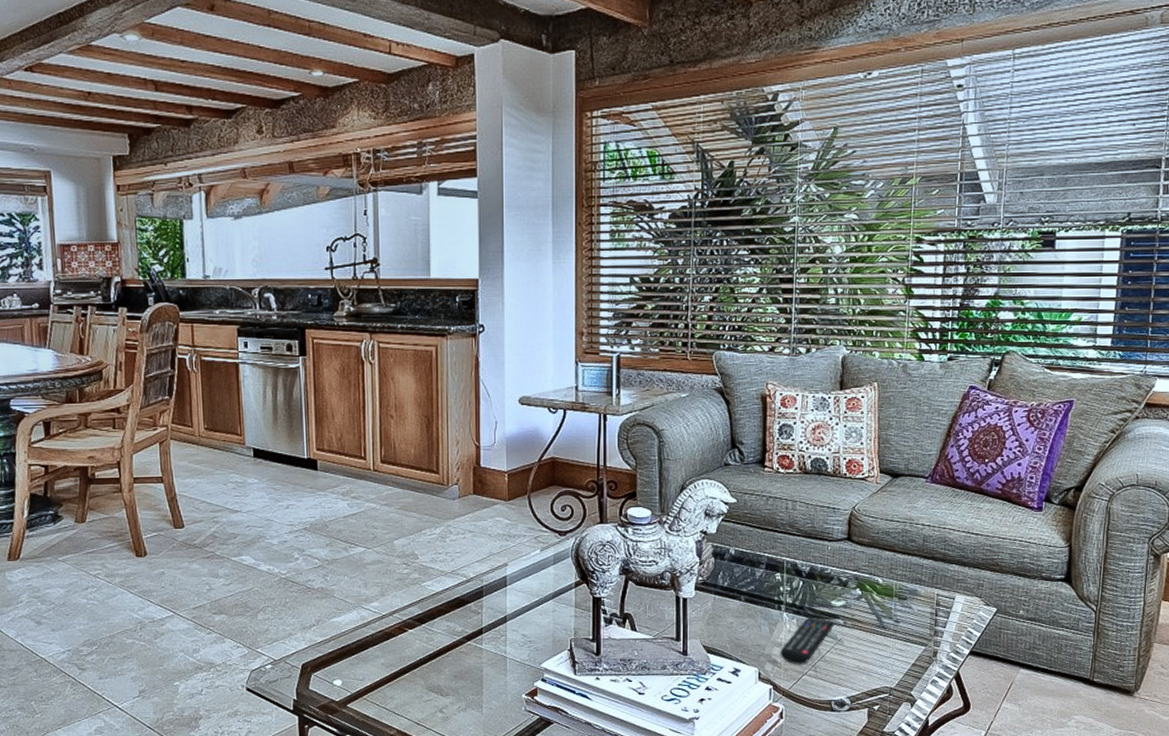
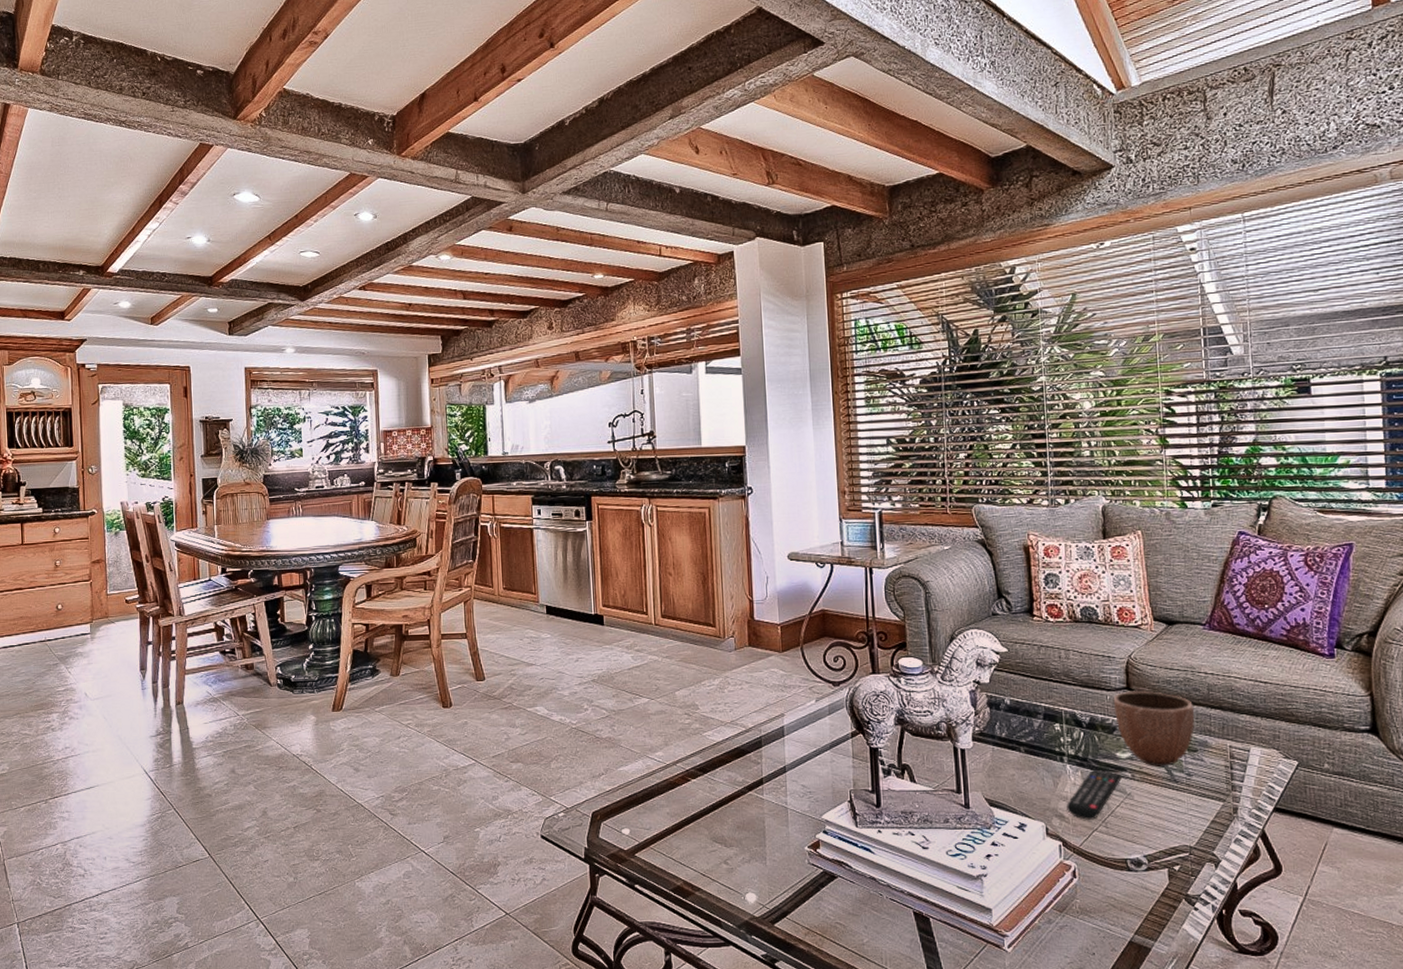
decorative bowl: none [833,541,909,615] -> present [1113,690,1195,768]

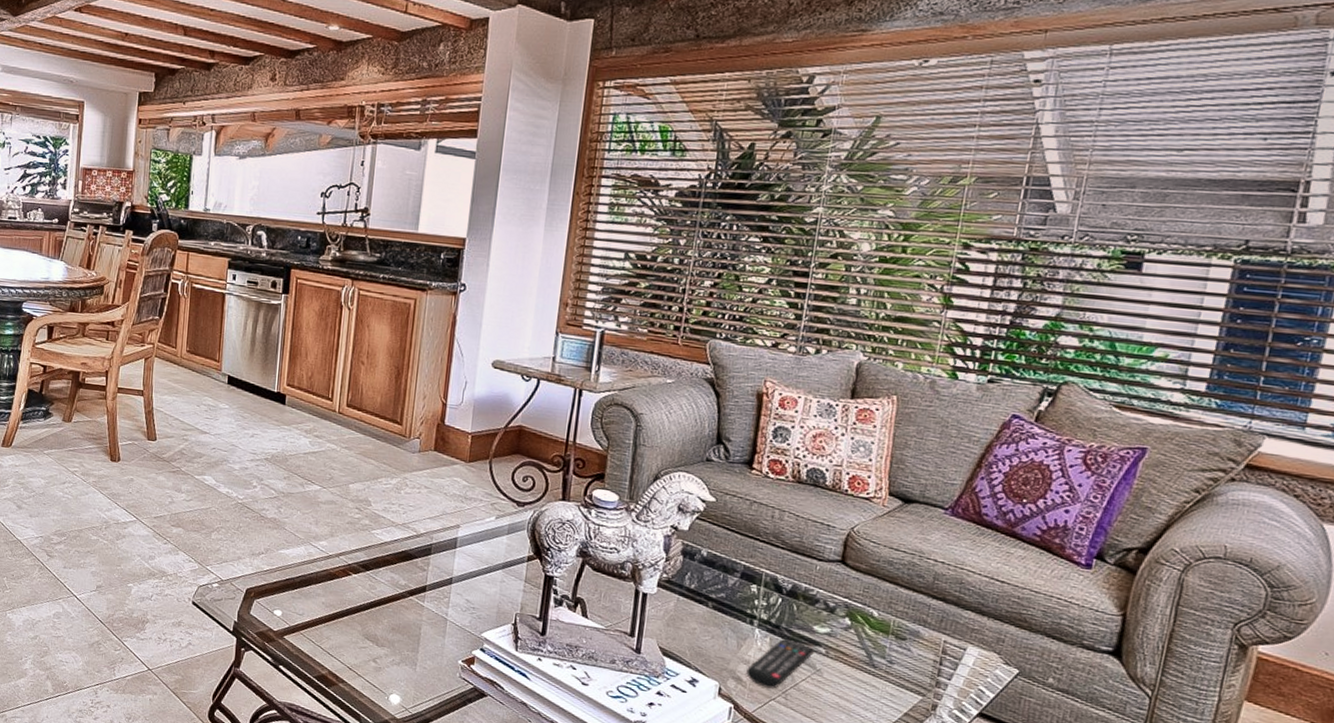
decorative bowl: present [1113,690,1195,768] -> none [821,564,914,649]

